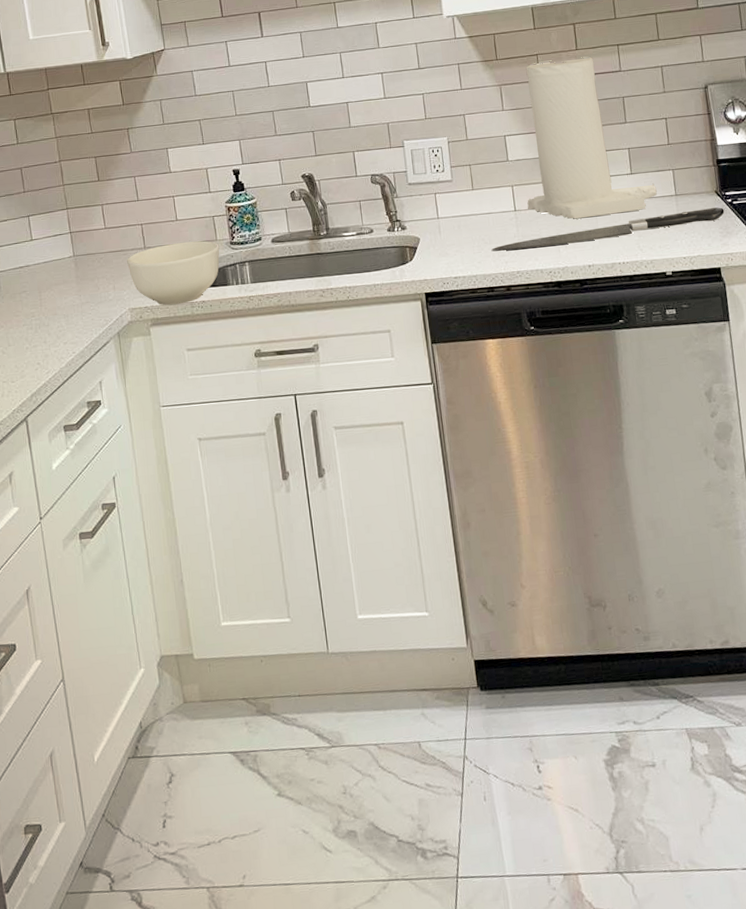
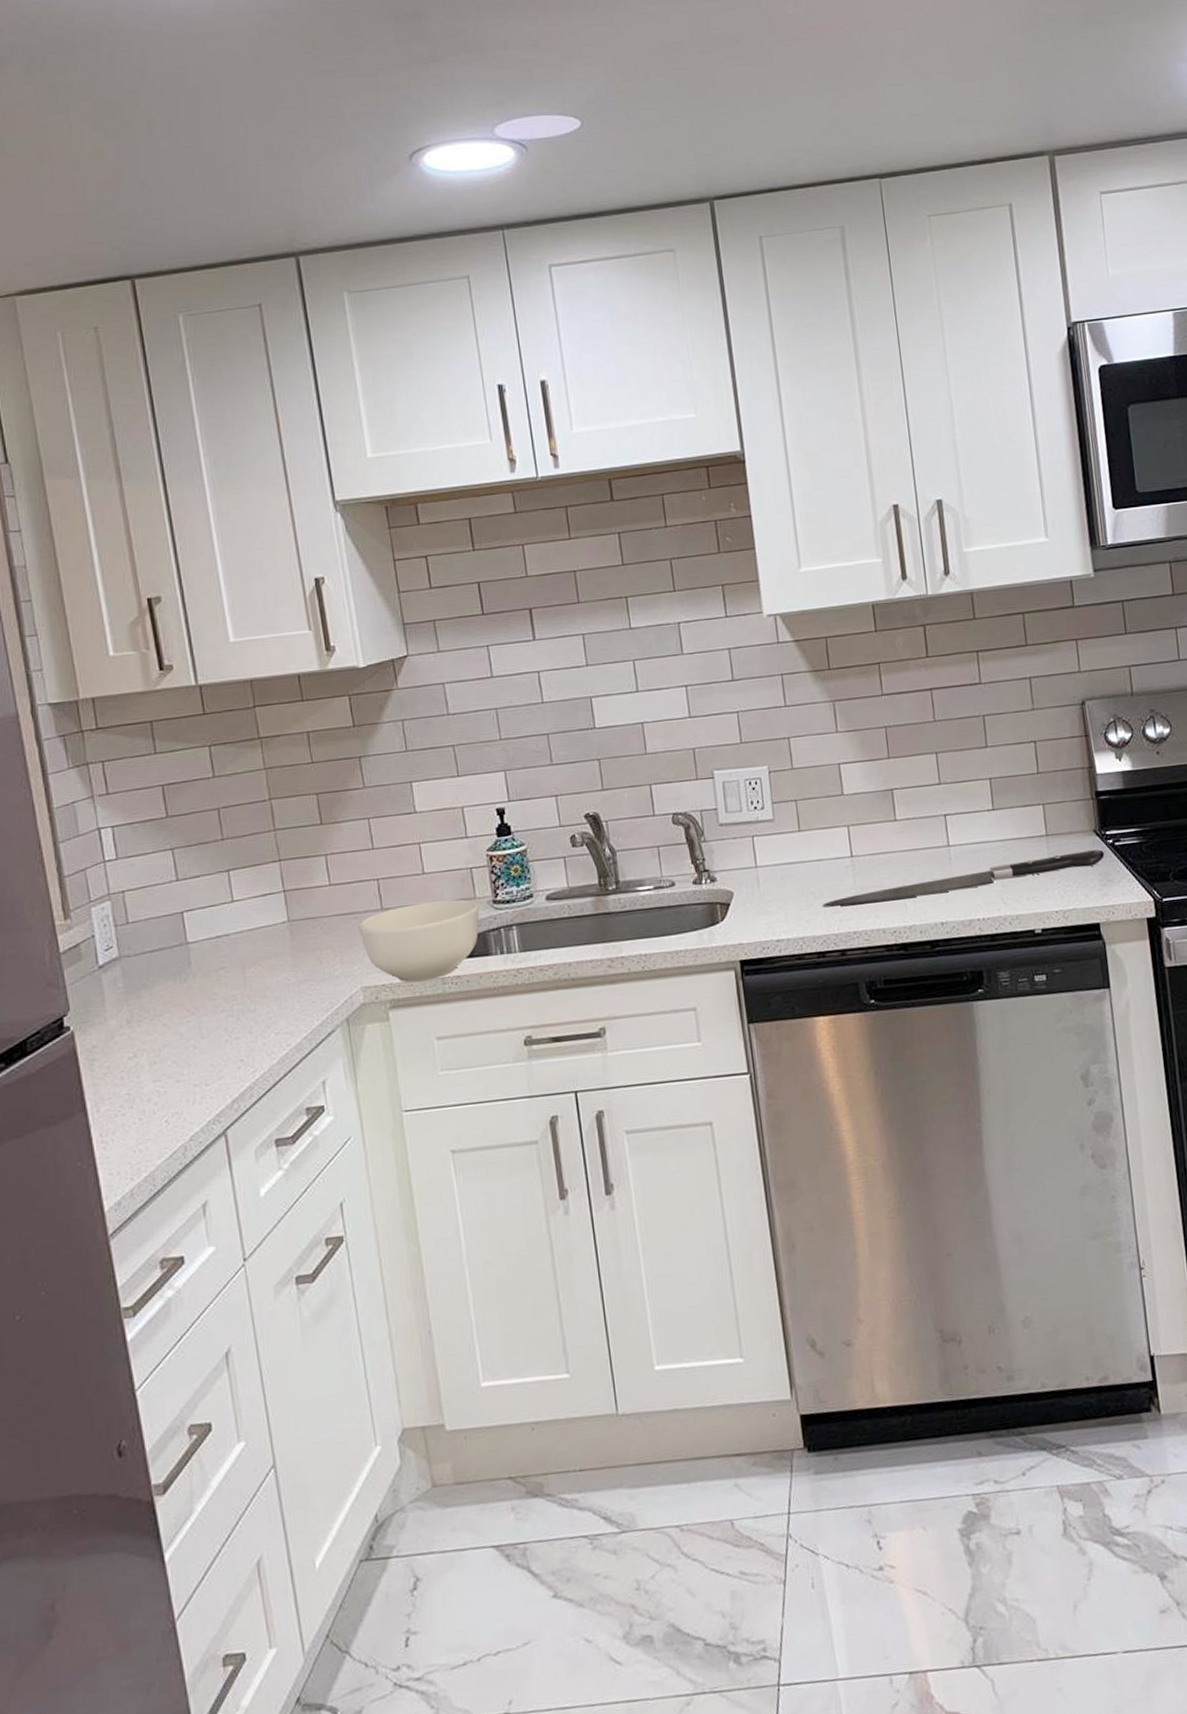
paper towel: present [526,56,657,219] -> none [865,665,1024,866]

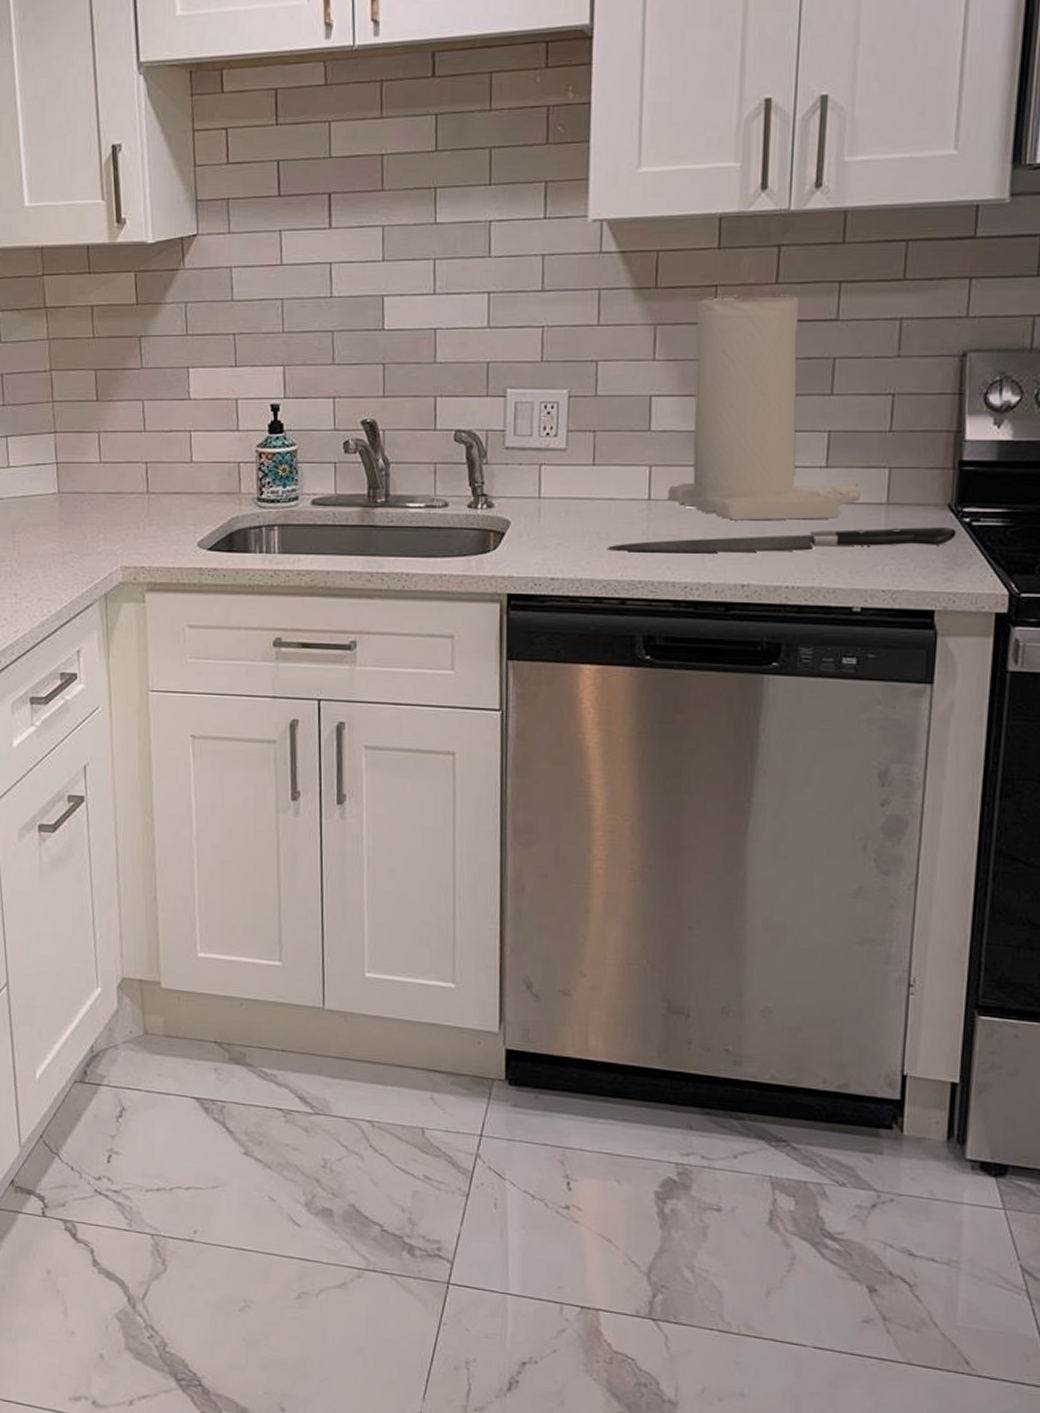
bowl: present [357,899,479,983] -> none [123,491,243,569]
paper towel: none [865,665,1024,866] -> present [668,294,860,521]

